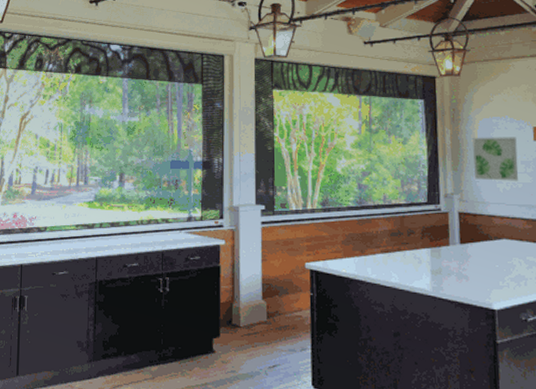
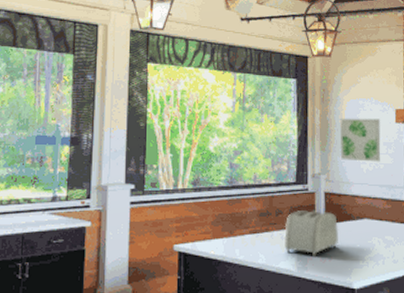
toaster: none [417,230,476,276] -> present [284,210,339,256]

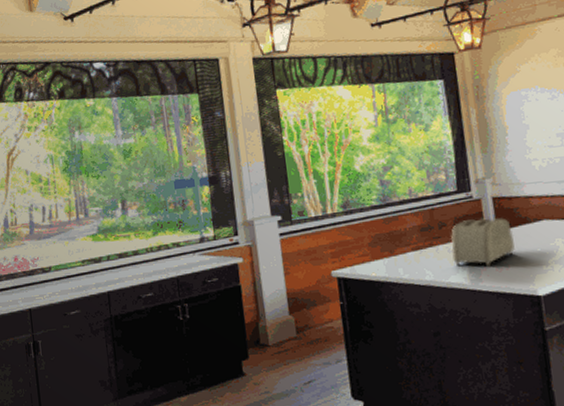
wall art: present [340,118,381,162] -> none [501,108,555,160]

